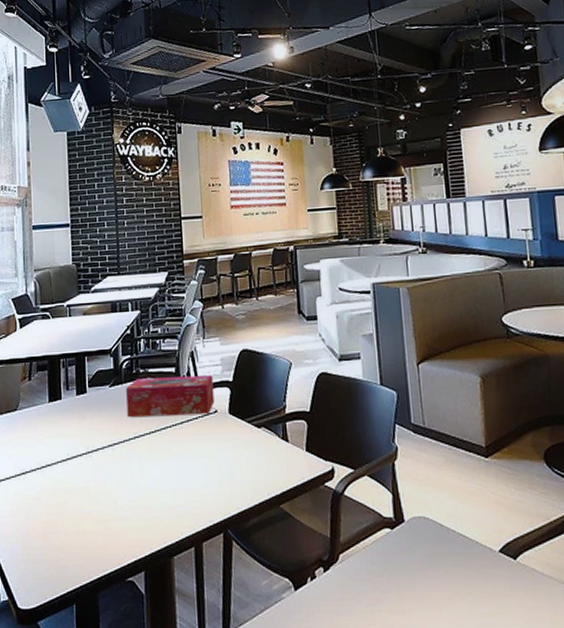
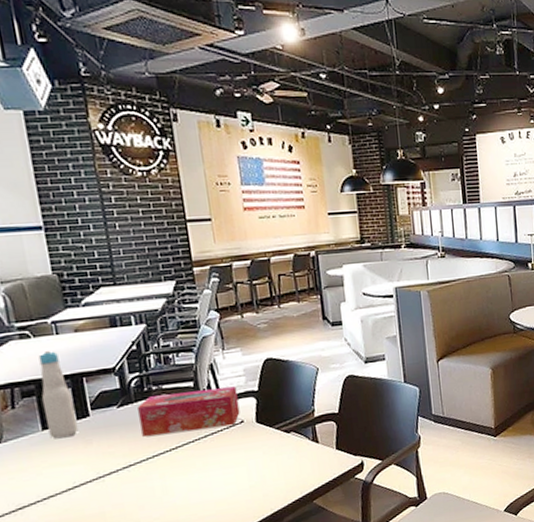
bottle: none [51,330,77,411] -> present [38,350,79,439]

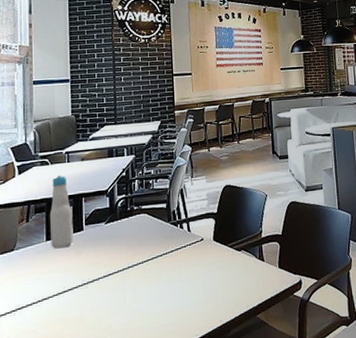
tissue box: present [138,386,240,436] -> none [121,208,201,249]

